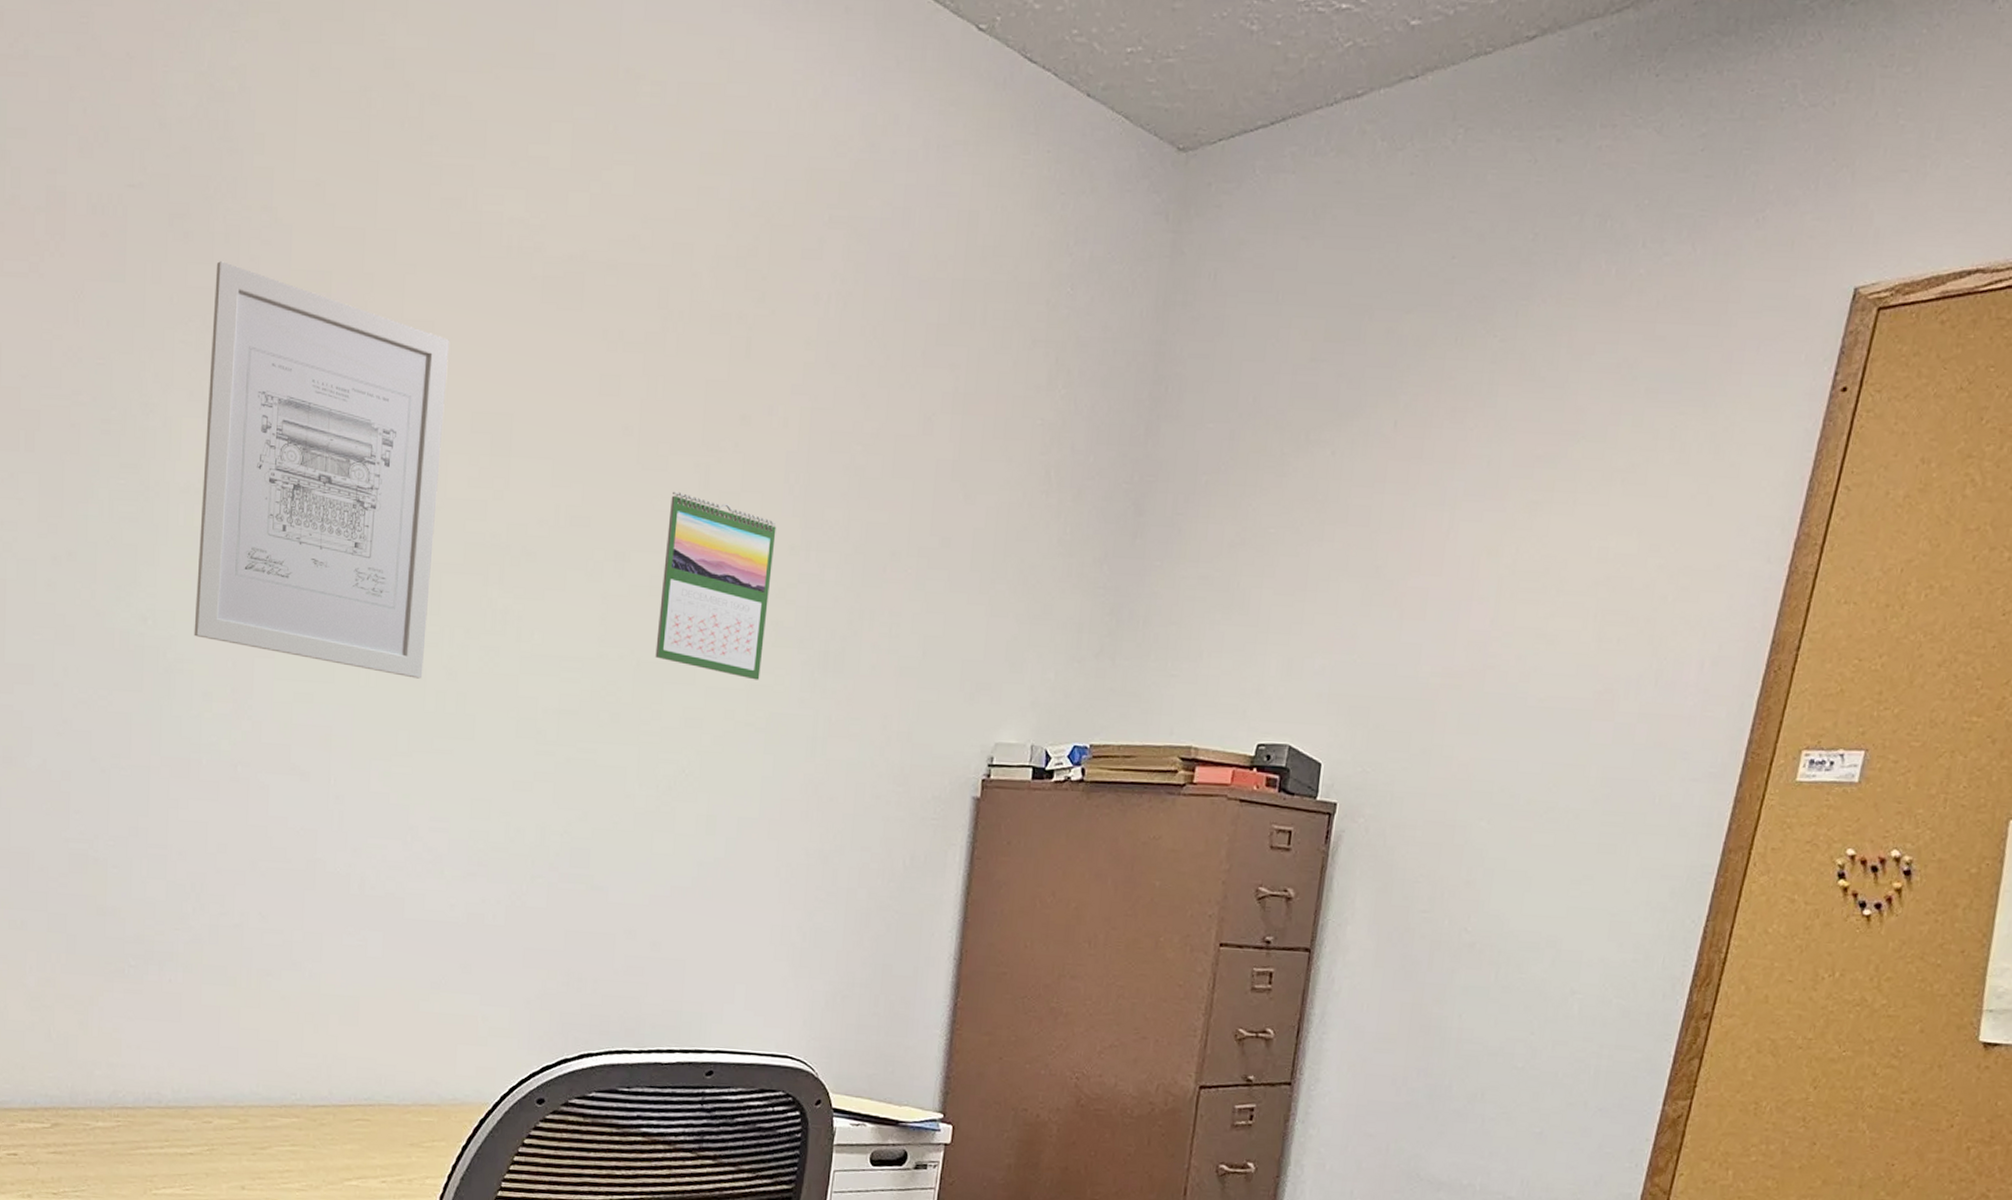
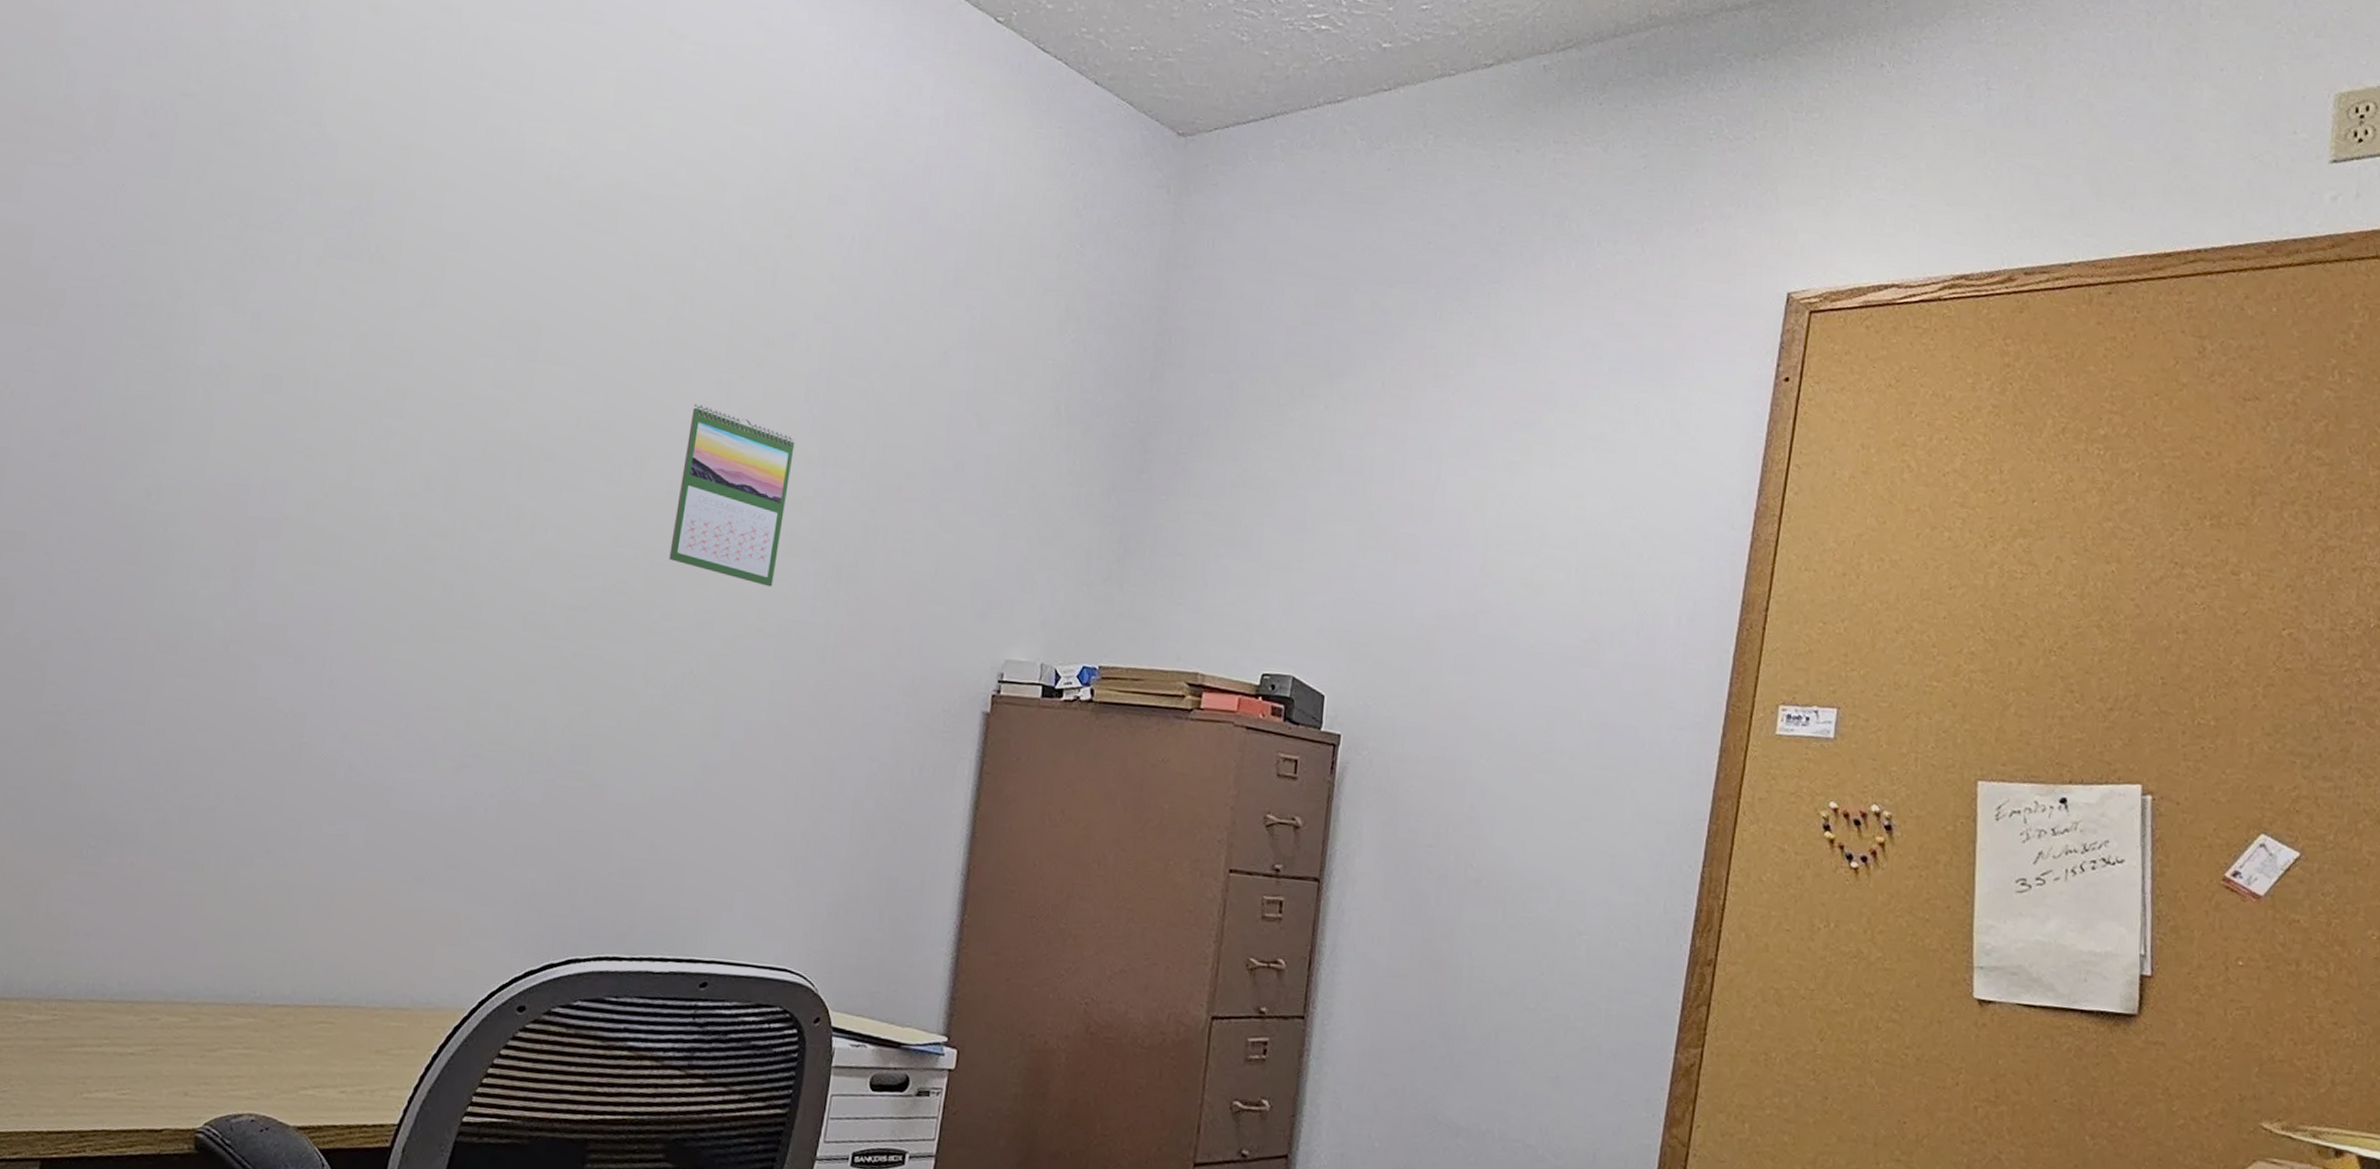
wall art: present [194,261,449,679] -> none [198,167,484,568]

